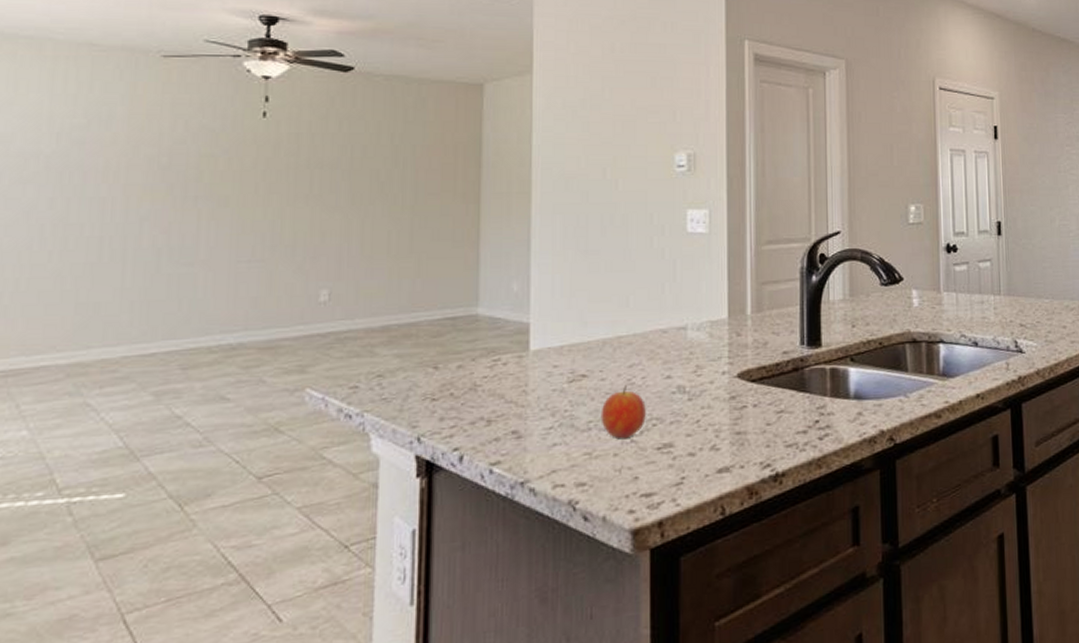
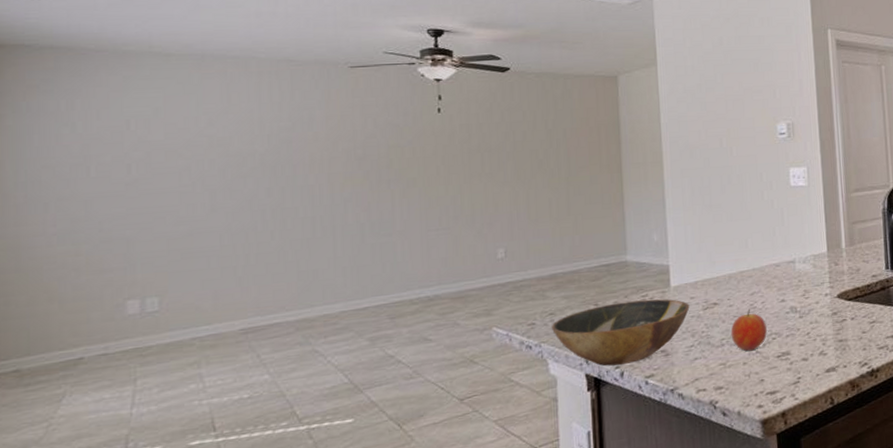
bowl: none [377,365,552,447] -> present [551,299,690,366]

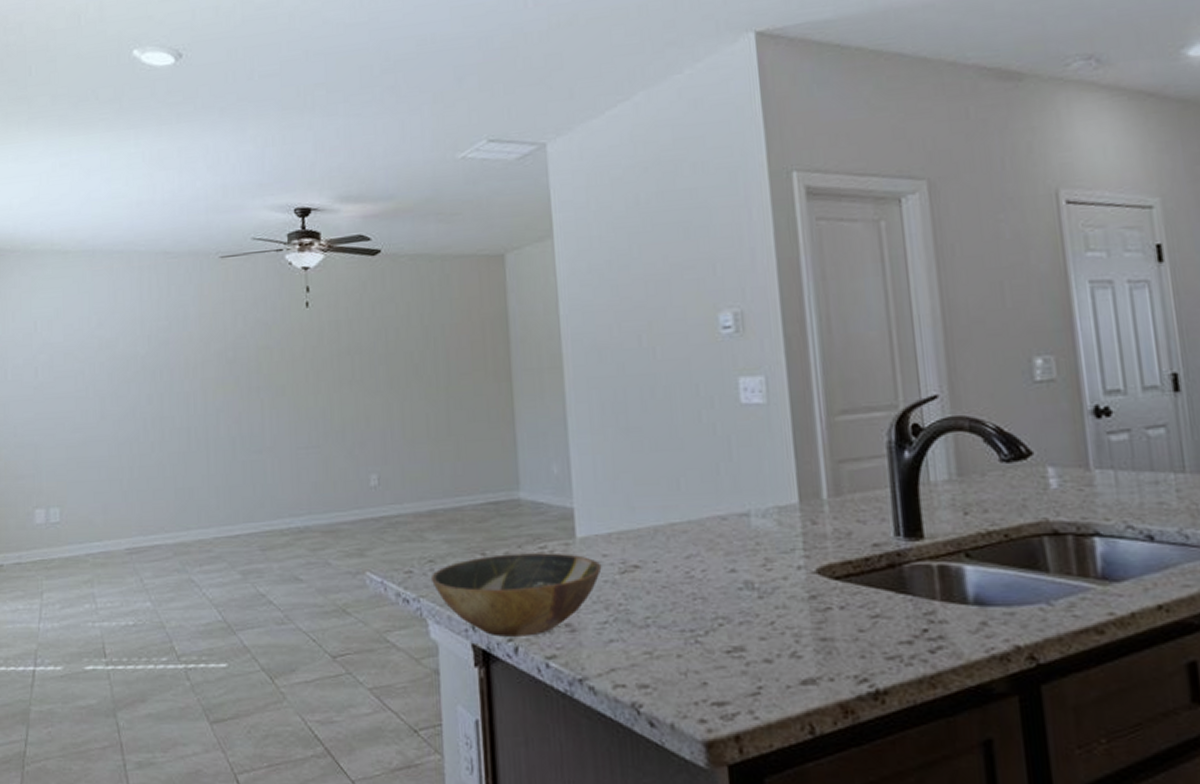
fruit: present [730,308,767,352] -> none [658,577,710,639]

